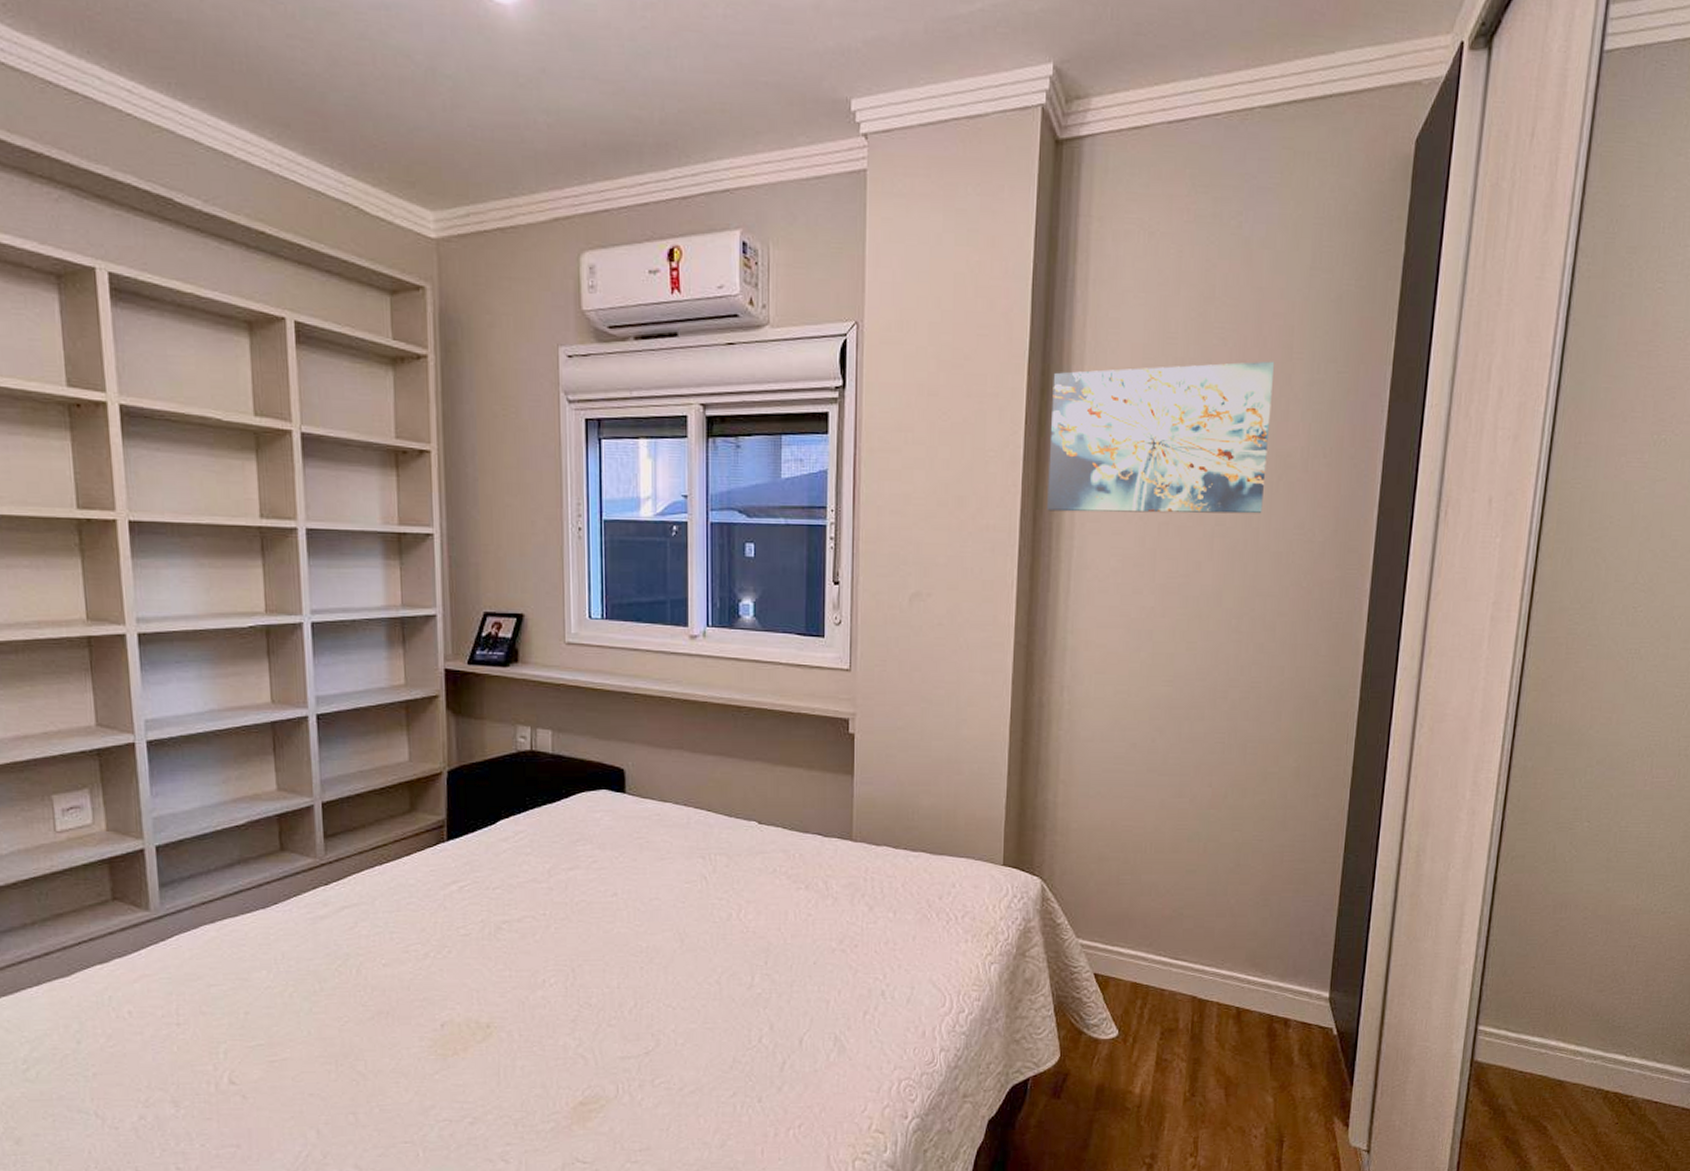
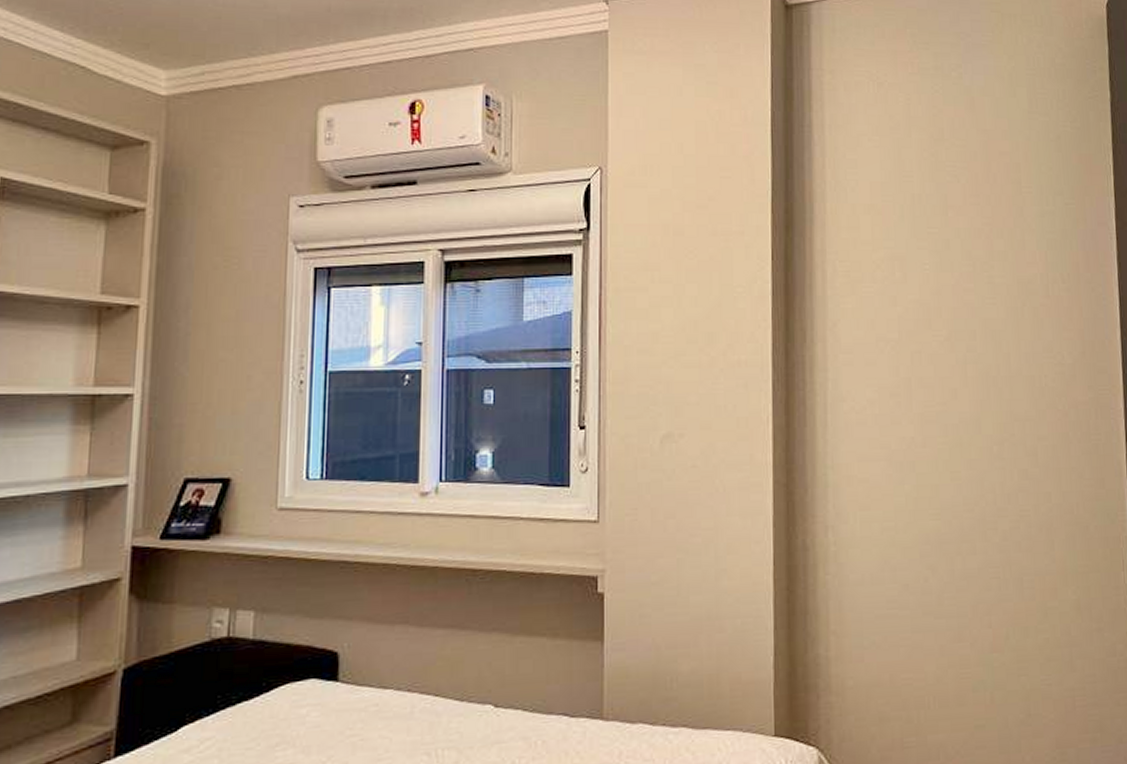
wall art: present [1047,361,1274,514] -> none [796,195,1011,344]

